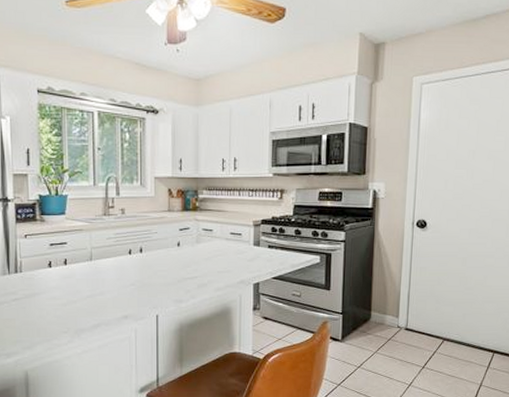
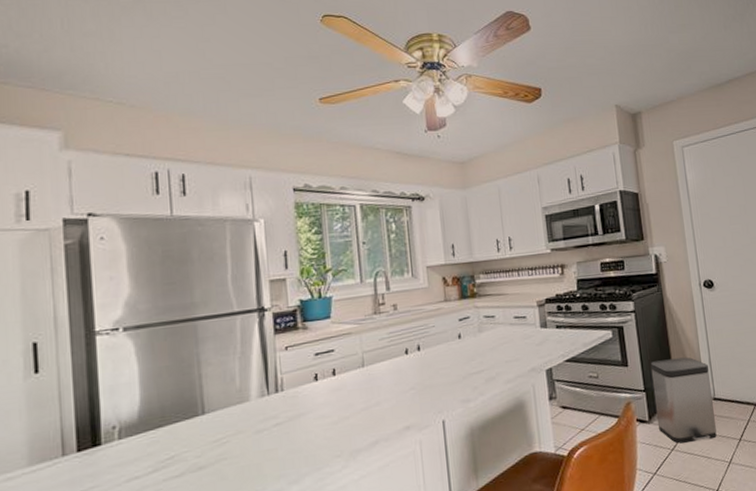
pedal bin: none [349,288,406,363] -> present [650,357,717,444]

